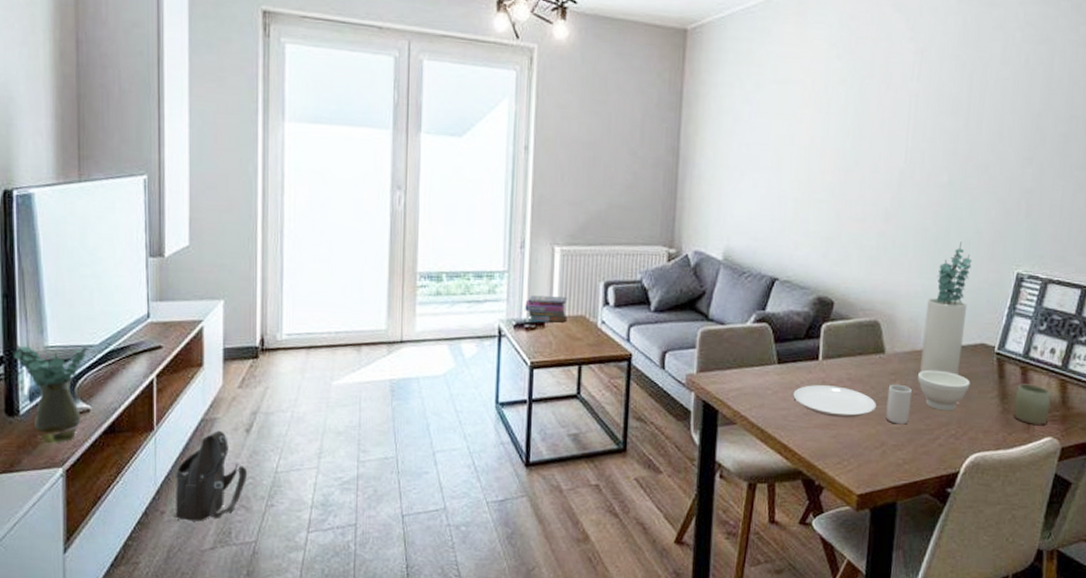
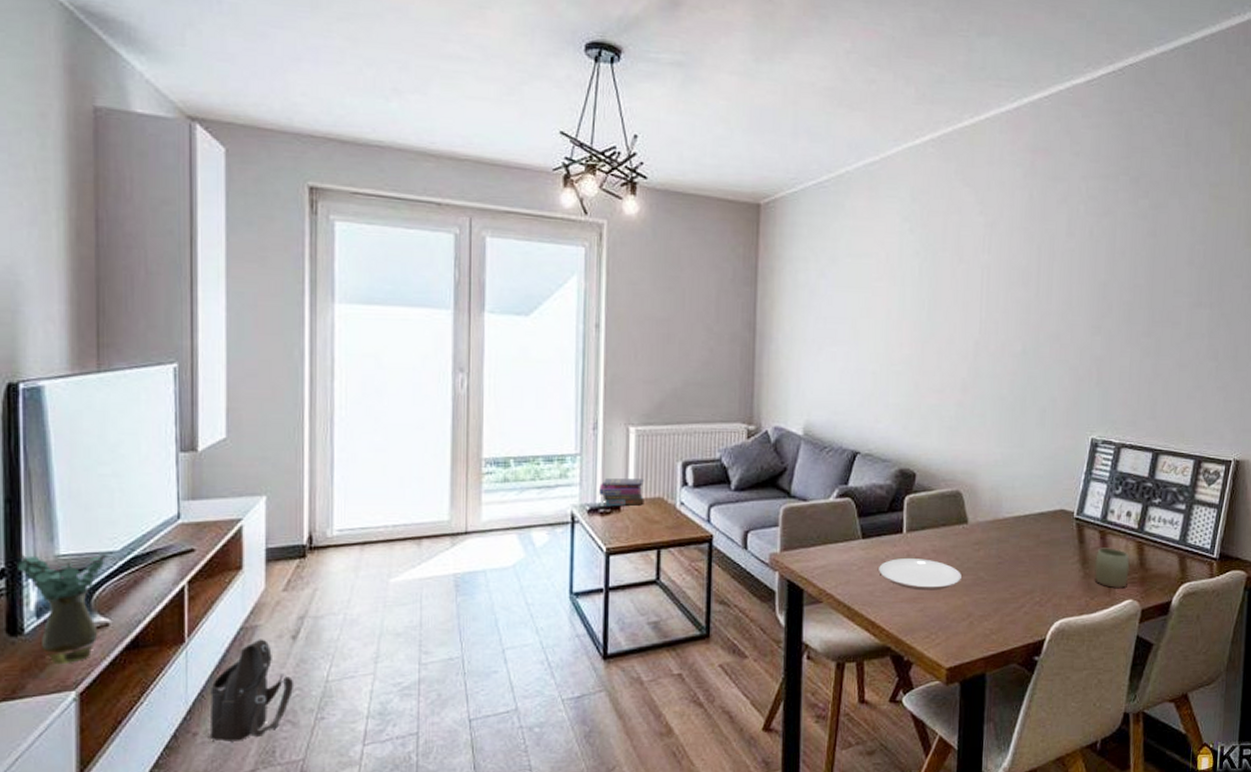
cup: present [885,384,912,425] -> none [971,554,996,594]
bowl: present [917,370,971,411] -> none [1000,538,1052,579]
vase: present [920,242,972,375] -> none [1003,409,1048,542]

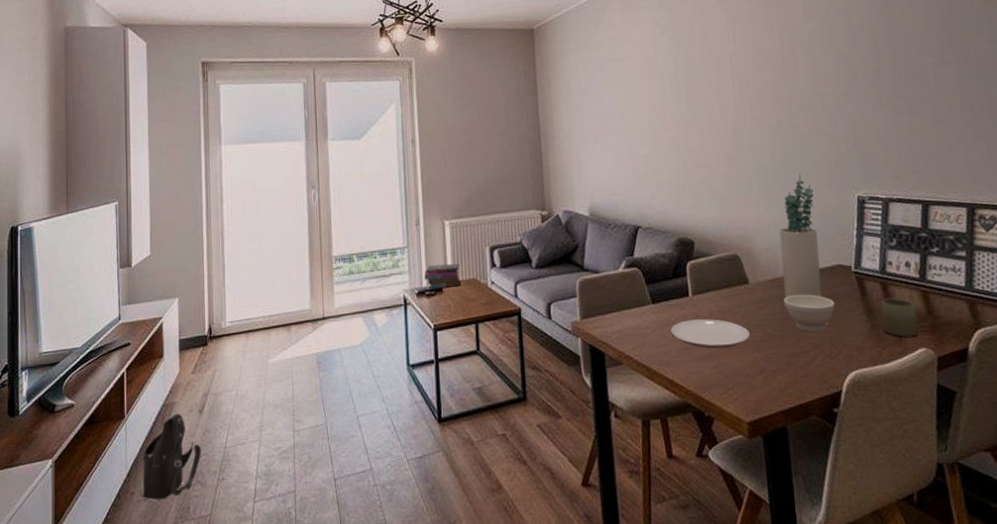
vase: present [16,554,106,665] -> none [15,351,72,439]
bowl: none [1000,538,1052,579] -> present [783,294,836,332]
vase: none [1003,409,1048,542] -> present [778,174,823,299]

